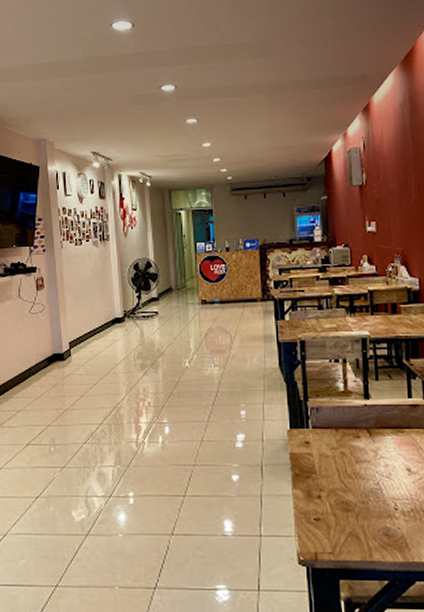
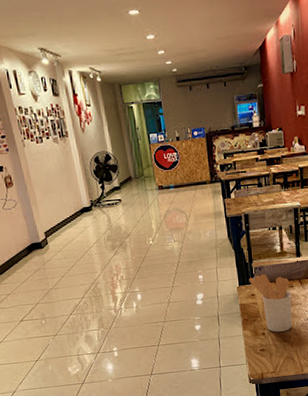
utensil holder: none [303,416,358,497] -> present [249,274,292,332]

